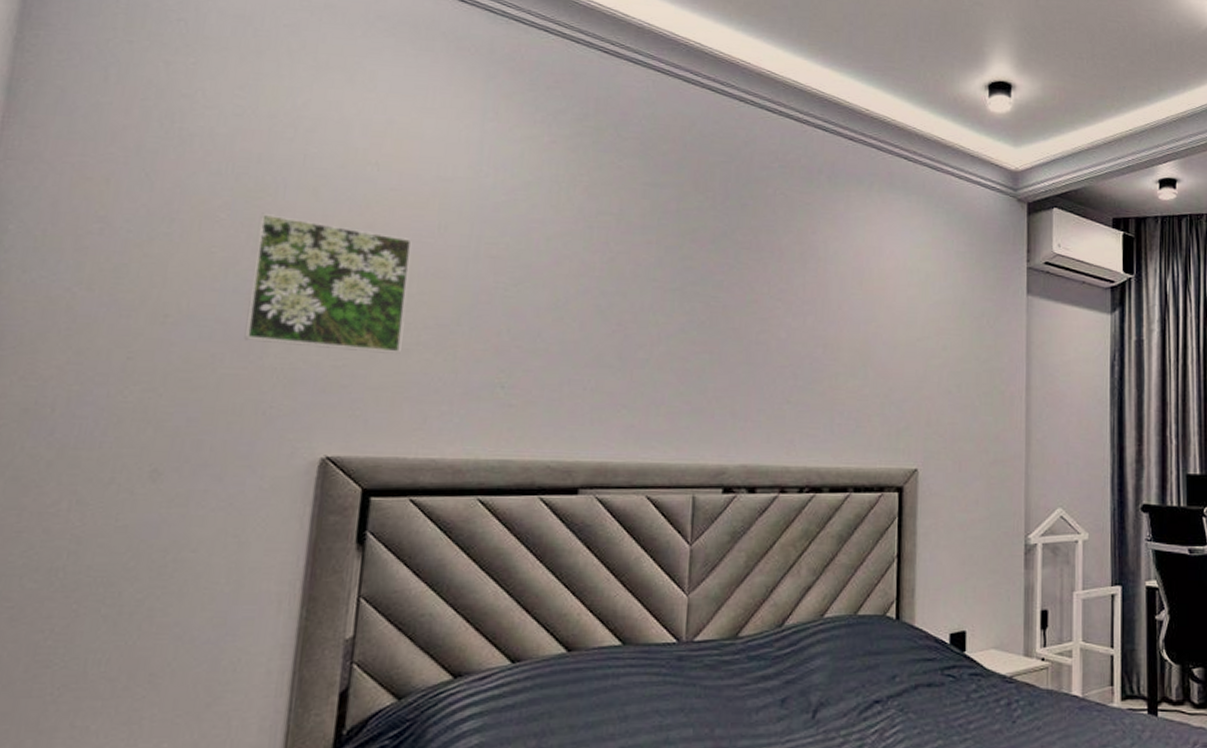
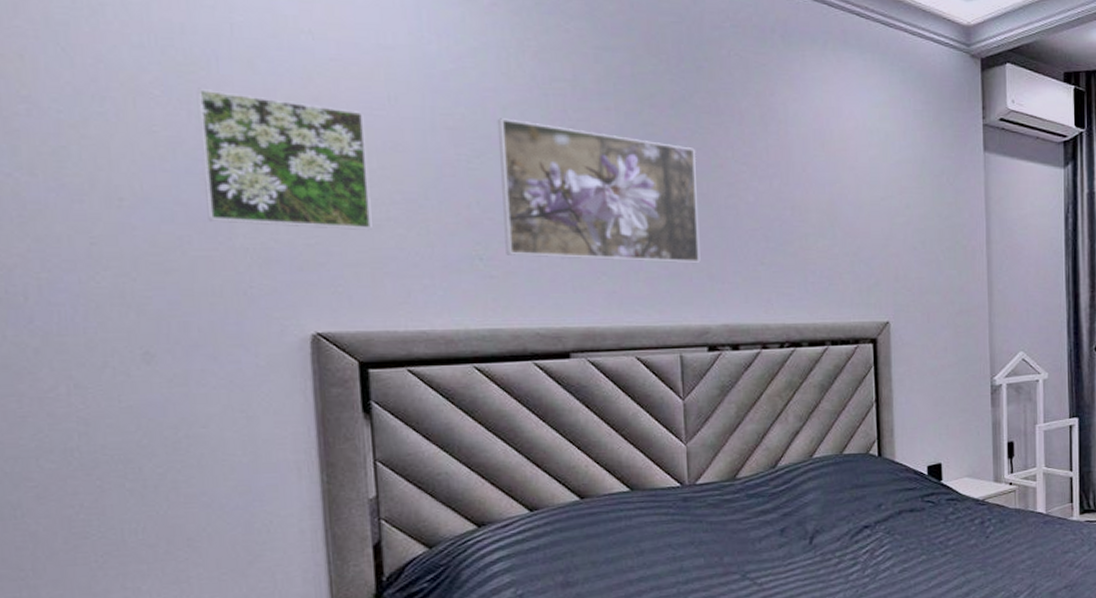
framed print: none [528,248,732,400] -> present [497,118,701,264]

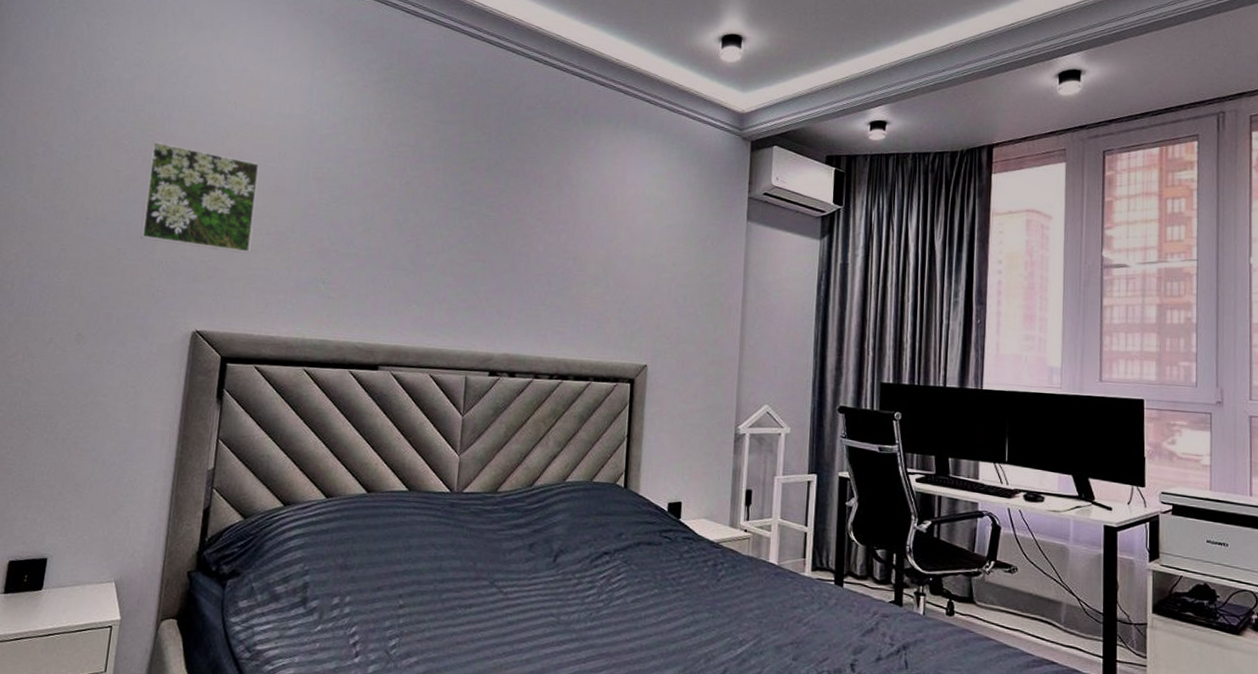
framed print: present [497,118,701,264] -> none [343,173,501,300]

